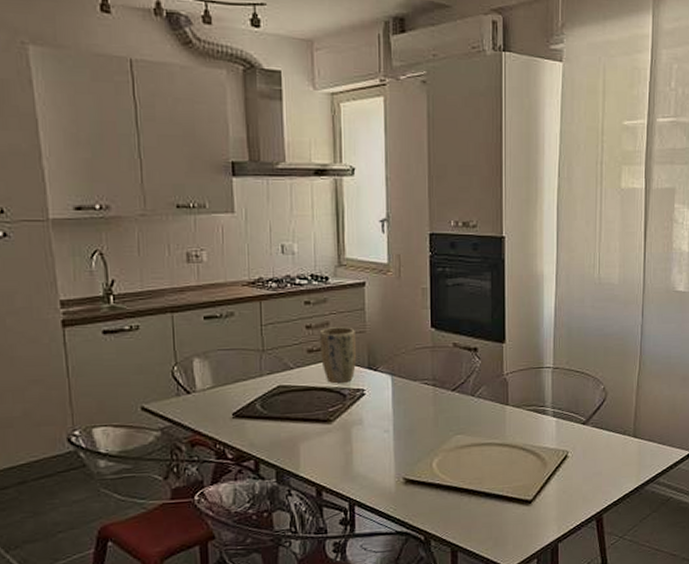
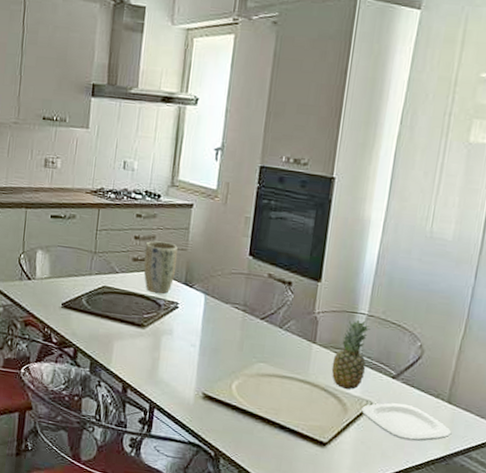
fruit: none [527,373,558,445] -> present [331,319,370,390]
plate: none [559,446,641,481] -> present [361,402,452,441]

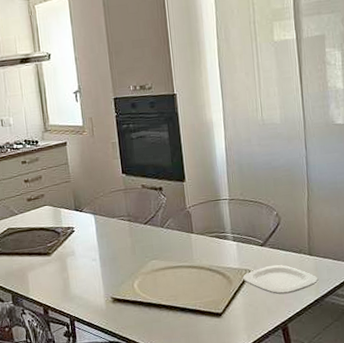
plant pot: present [143,240,178,294] -> none [35,178,66,224]
fruit: present [331,319,370,390] -> none [210,204,239,265]

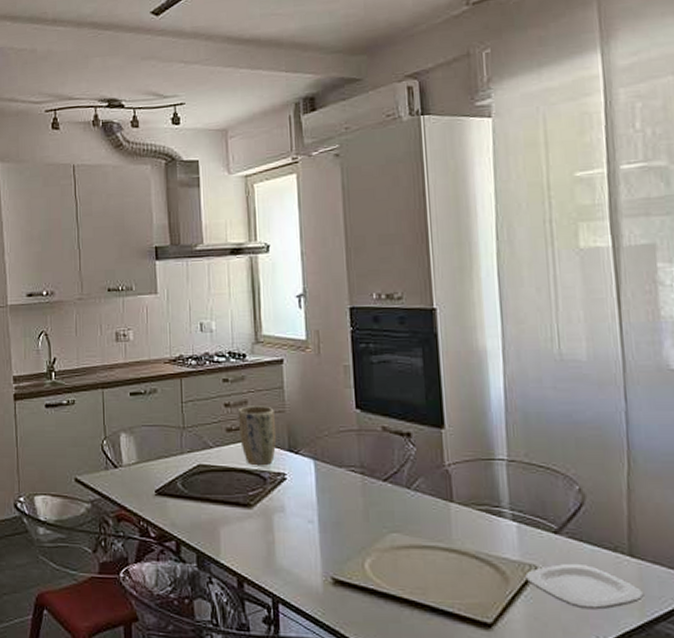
plant pot: none [35,178,66,224] -> present [238,406,277,466]

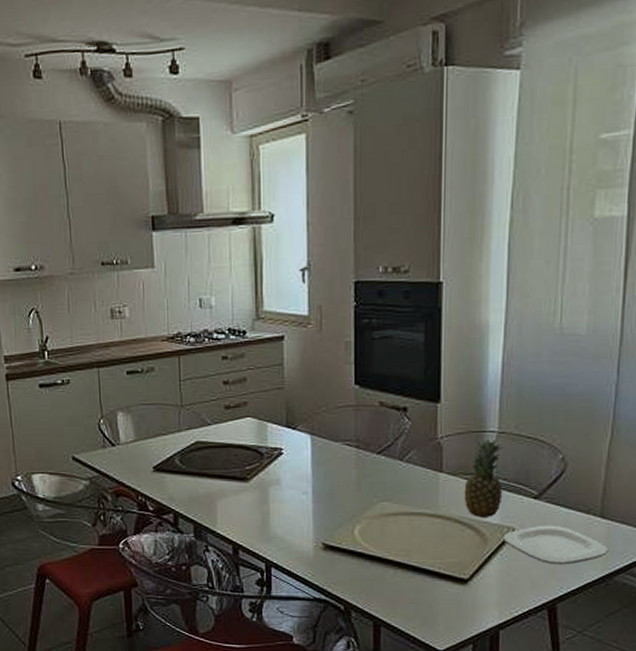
plant pot: present [238,406,277,466] -> none [236,383,275,442]
fruit: none [477,467,520,554] -> present [464,438,503,518]

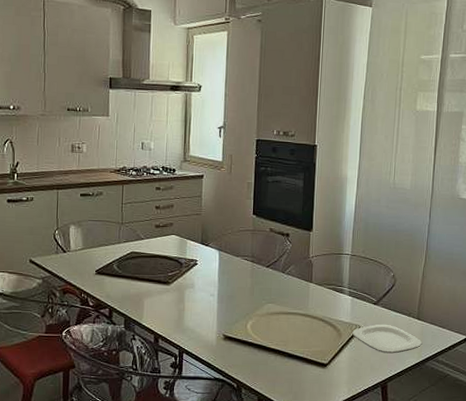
fruit: present [464,438,503,518] -> none [326,259,354,318]

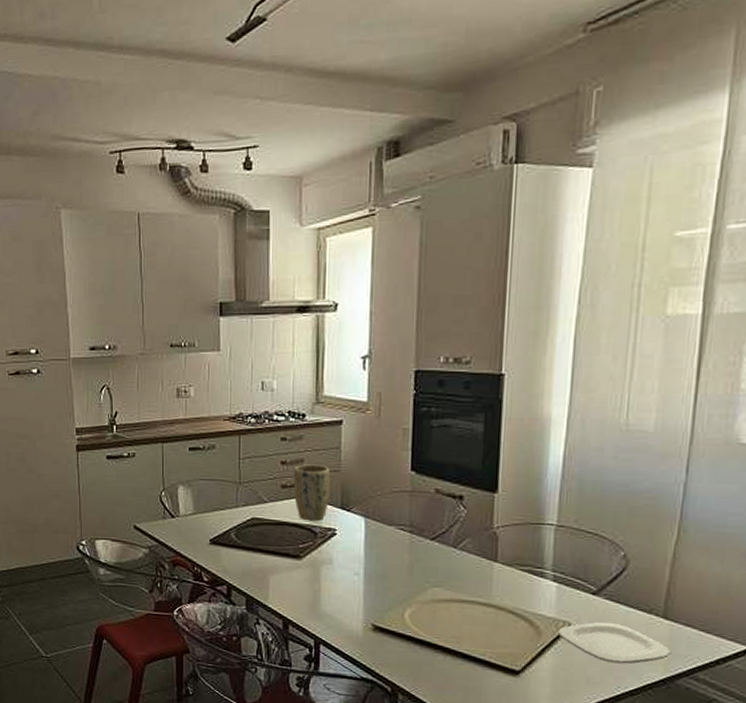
plant pot: none [165,209,194,254] -> present [293,464,331,521]

